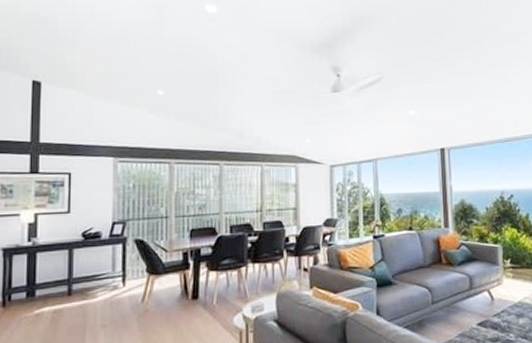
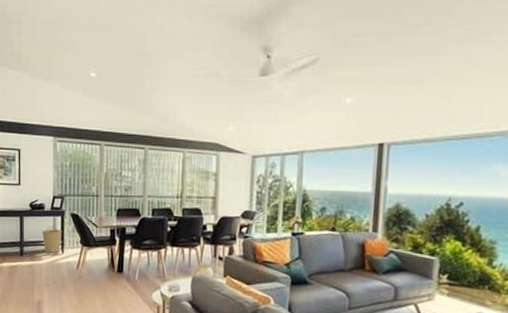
basket: none [98,256,123,288] -> present [42,226,62,253]

